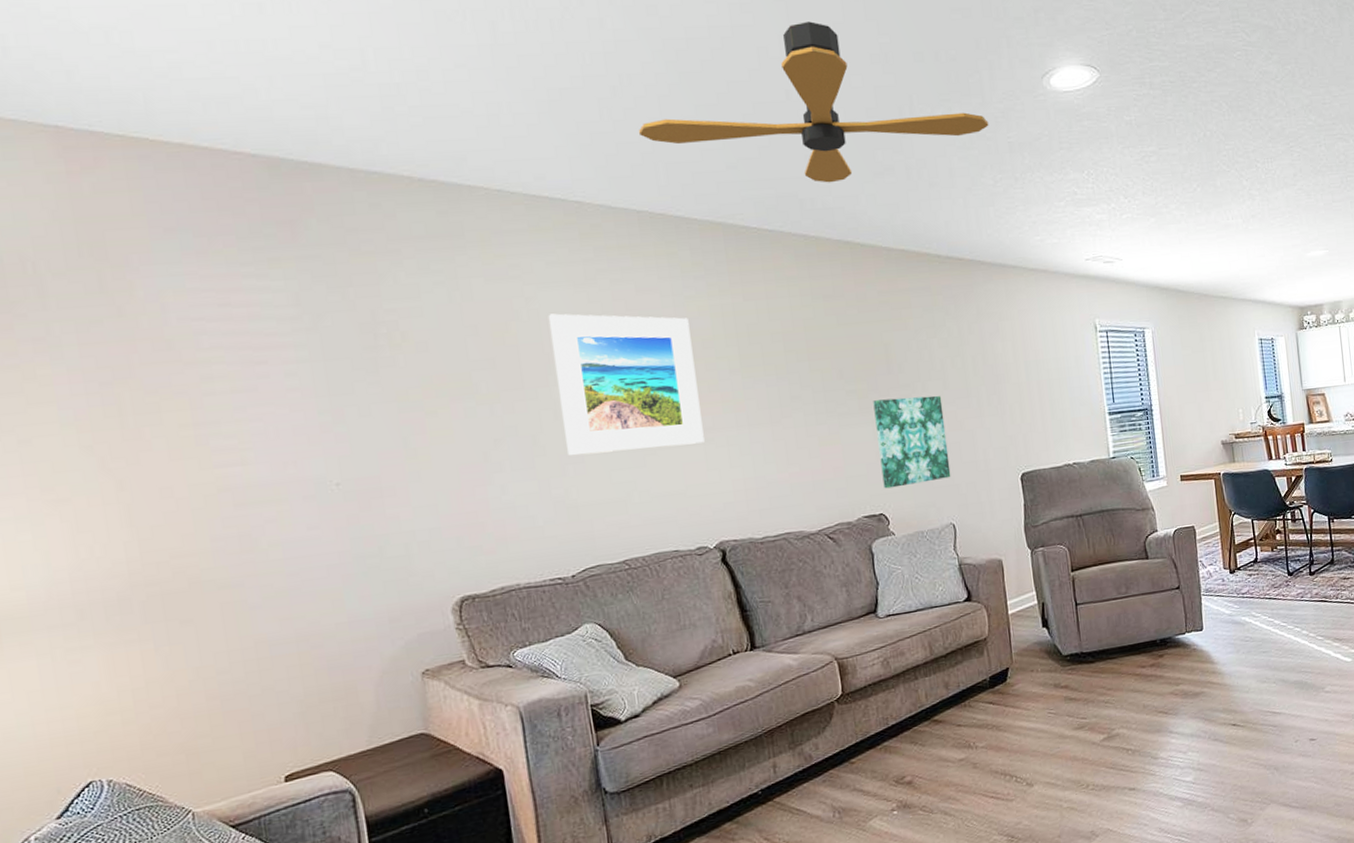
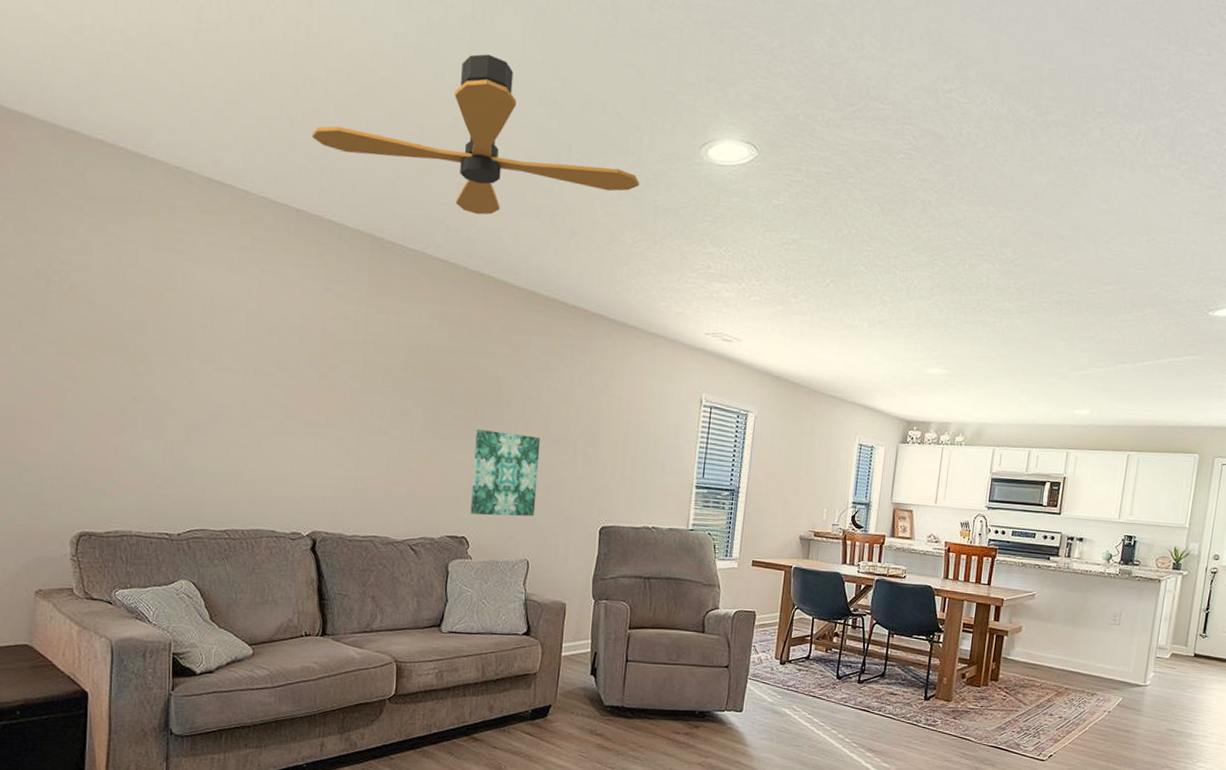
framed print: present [548,313,705,456] -> none [194,291,324,437]

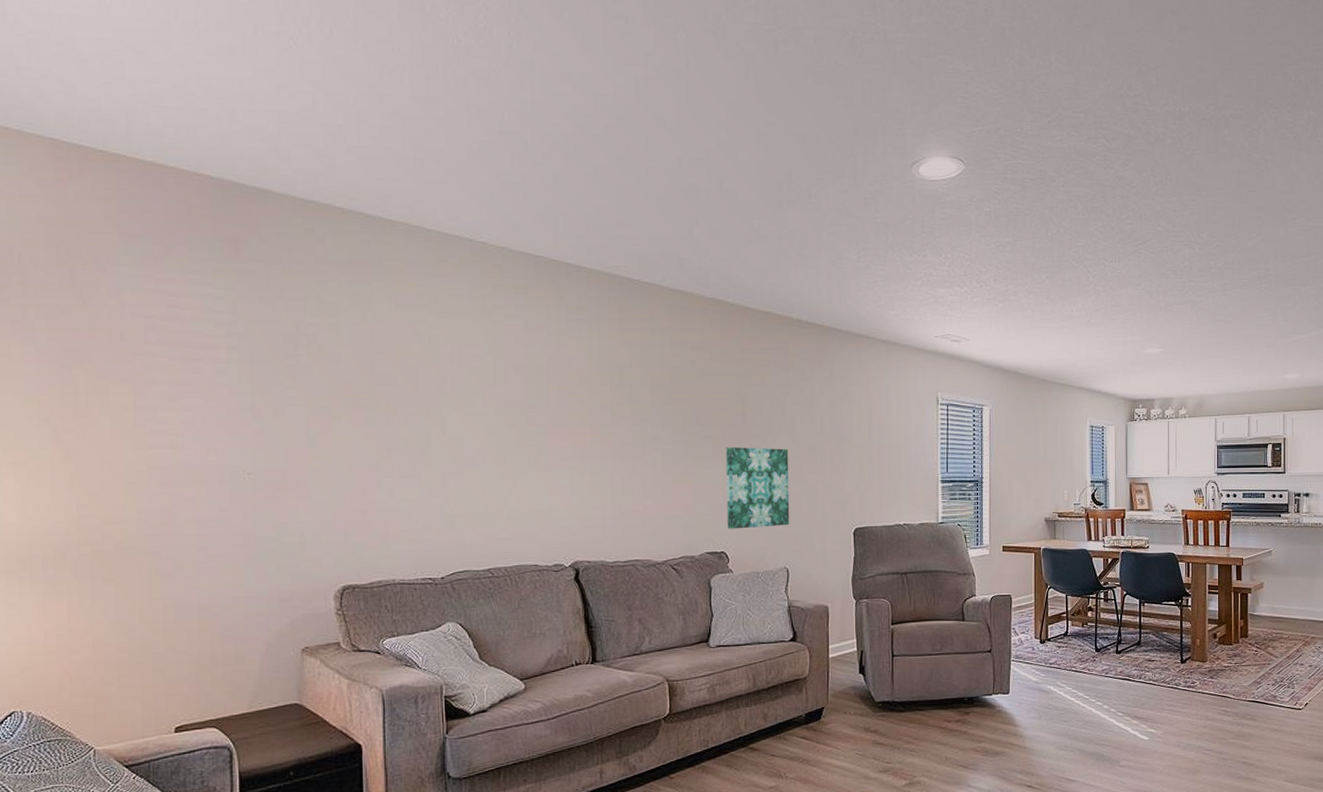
ceiling fan: present [311,54,640,215] -> none [543,98,858,246]

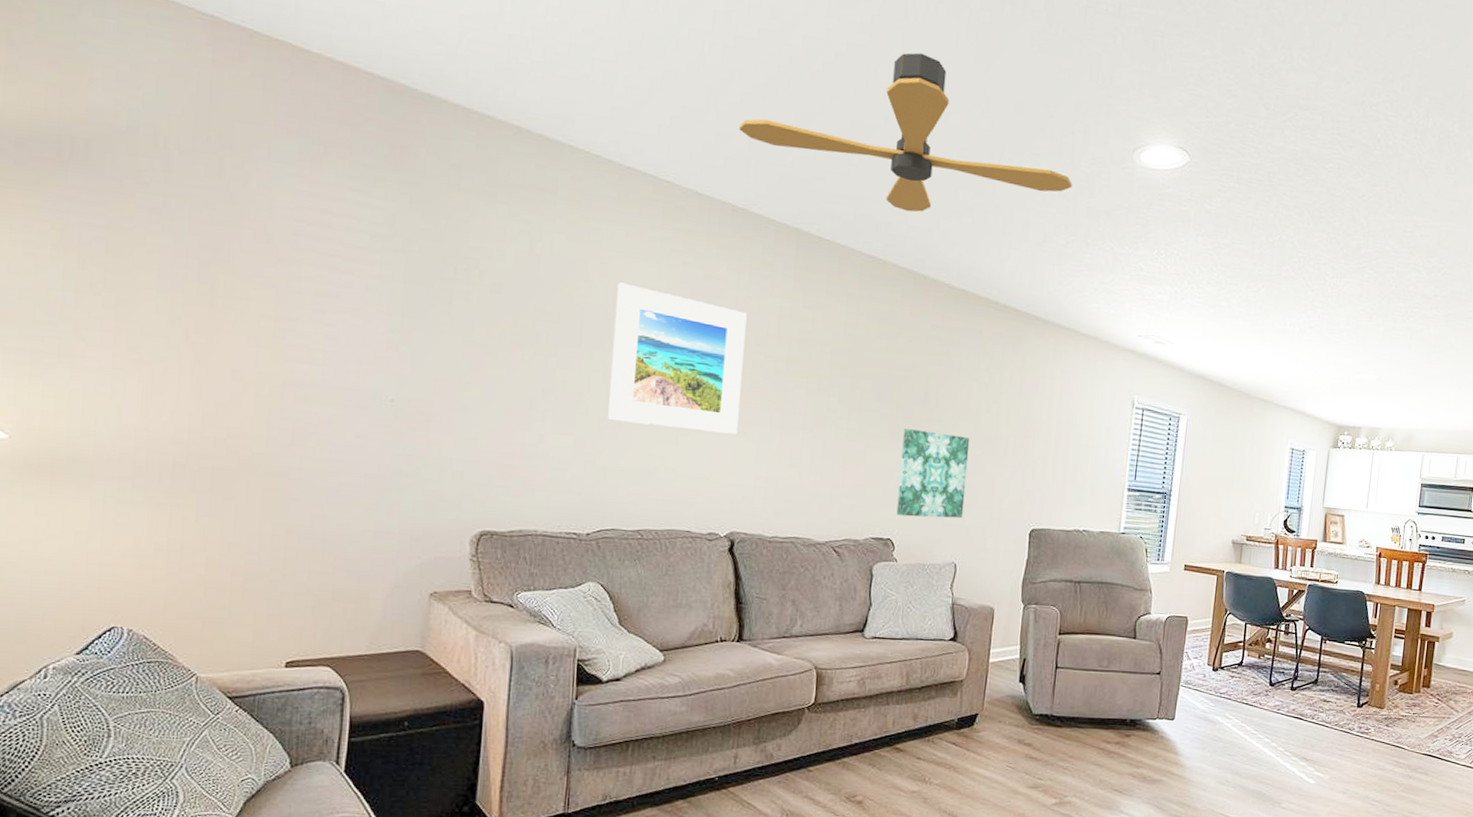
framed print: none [446,341,571,470] -> present [608,282,747,434]
ceiling fan: none [543,98,858,246] -> present [738,52,1073,212]

